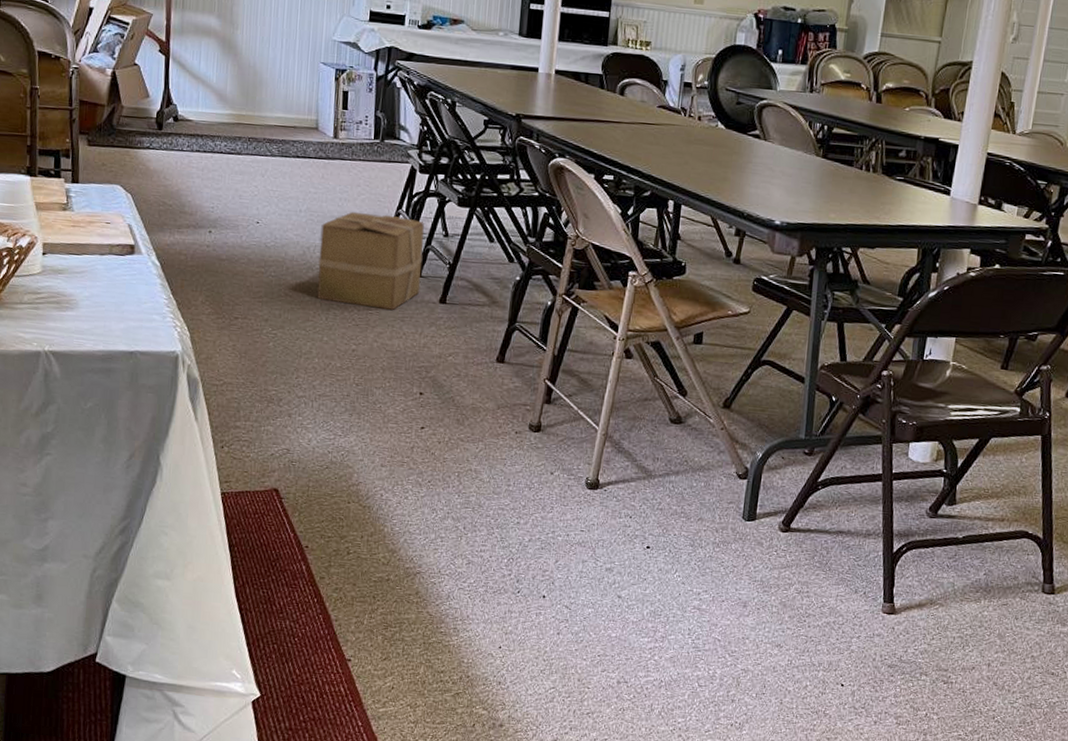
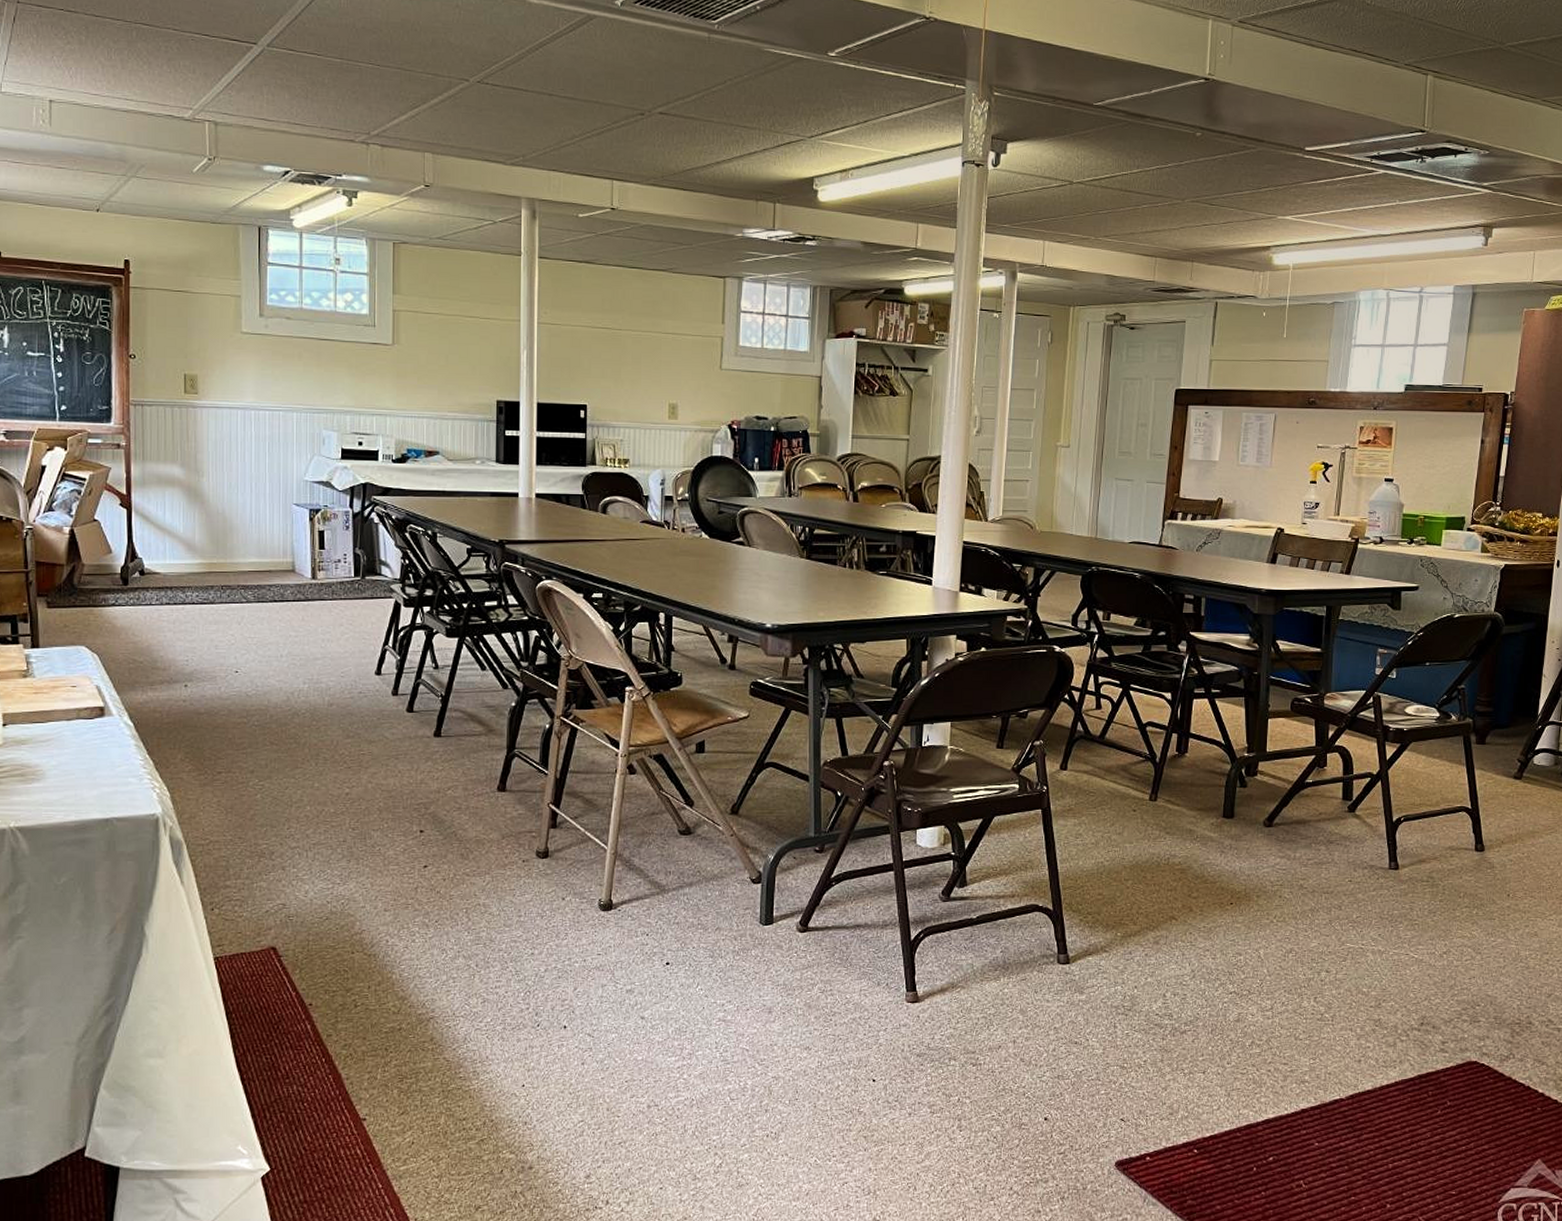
cardboard box: present [316,211,424,310] -> none [304,652,413,748]

